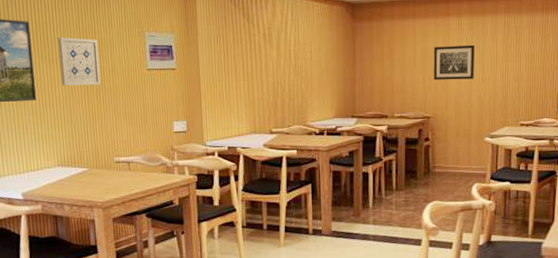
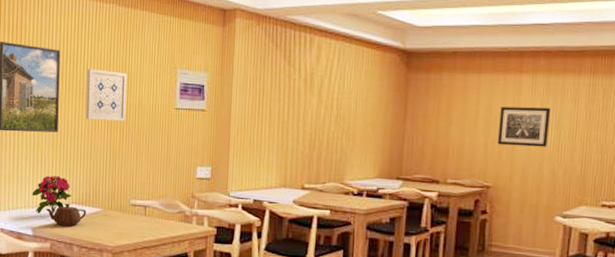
flower: none [17,141,57,180] -> present [32,175,72,215]
teapot: none [33,166,73,188] -> present [46,203,86,226]

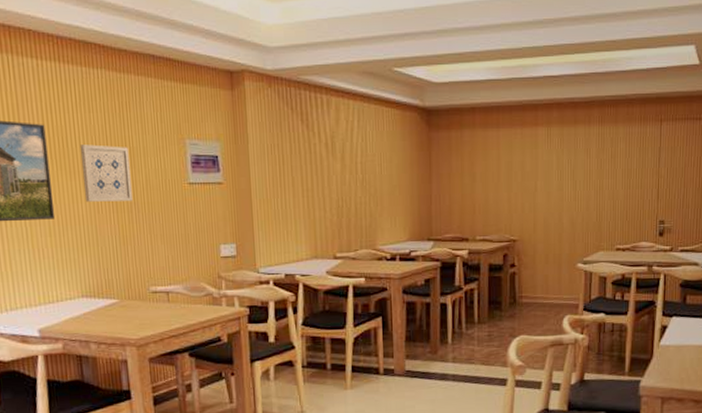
flower: present [32,175,72,215] -> none [32,267,81,313]
teapot: present [46,203,86,226] -> none [52,297,101,323]
wall art: present [497,106,551,147] -> none [519,158,566,199]

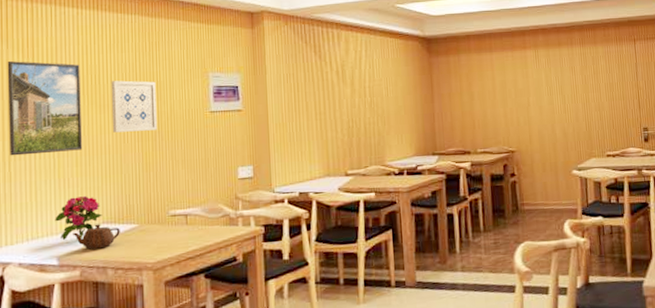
flower: none [32,267,81,313] -> present [55,195,102,241]
teapot: none [52,297,101,323] -> present [73,224,120,250]

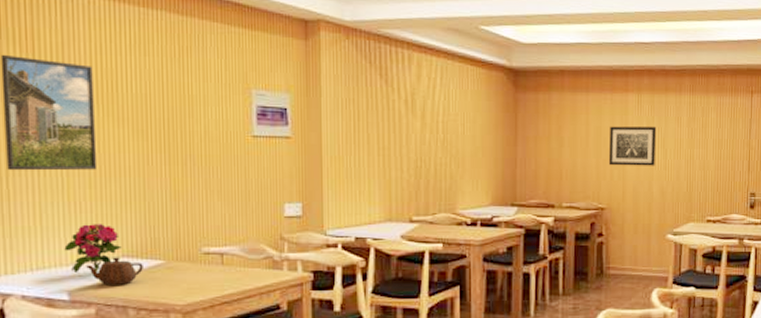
wall art: present [111,80,157,133] -> none [131,90,188,153]
wall art: none [513,76,556,113] -> present [608,126,657,166]

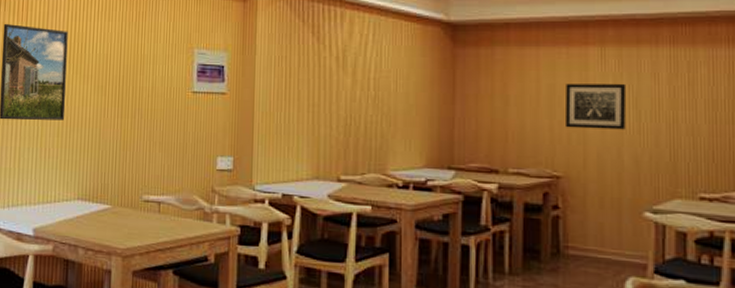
flower: present [64,223,122,274] -> none [34,168,78,212]
teapot: present [86,257,143,285] -> none [49,199,93,226]

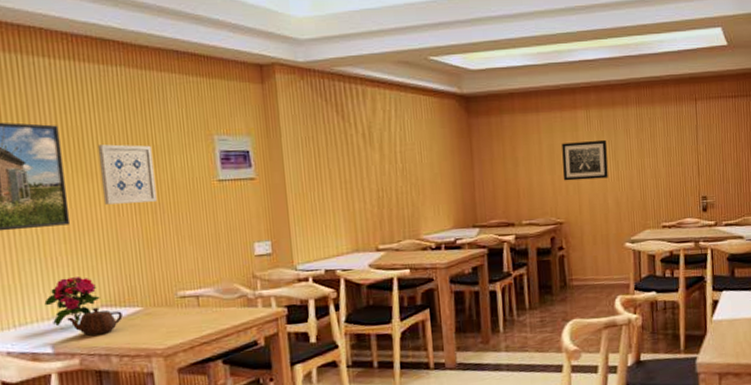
flower: none [34,168,78,212] -> present [44,275,100,327]
teapot: none [49,199,93,226] -> present [67,307,123,336]
wall art: none [93,51,139,107] -> present [97,144,157,205]

